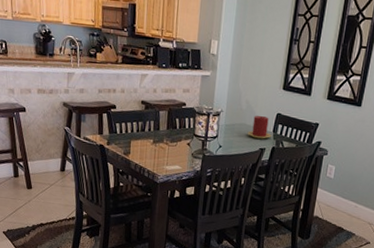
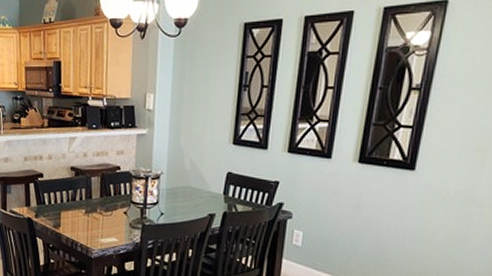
candle: present [247,116,272,139] -> none [193,176,222,203]

